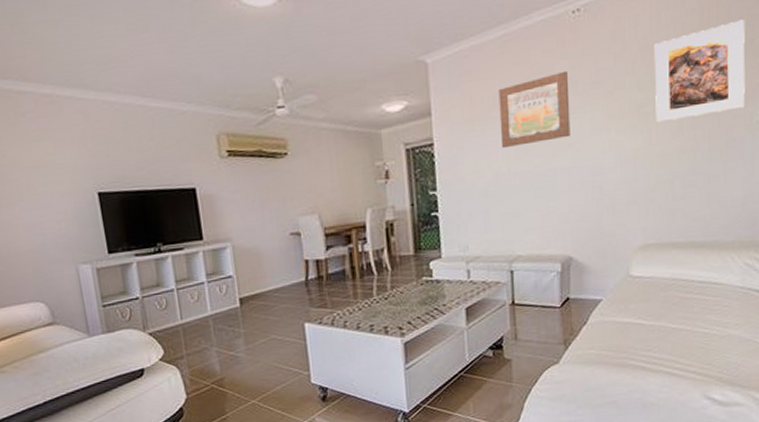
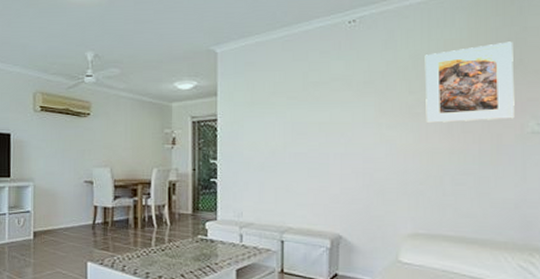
wall art: present [498,70,570,147] -> none [278,70,344,129]

